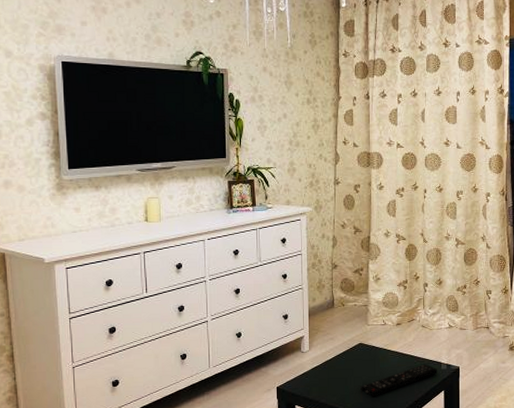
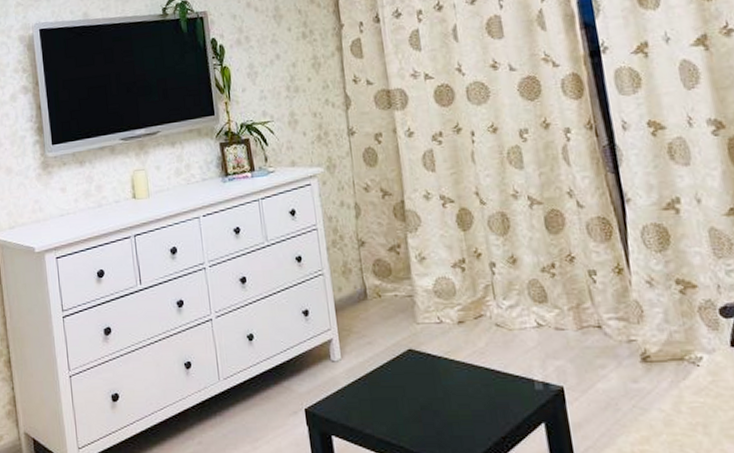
remote control: present [360,363,437,397] -> none [418,380,530,429]

